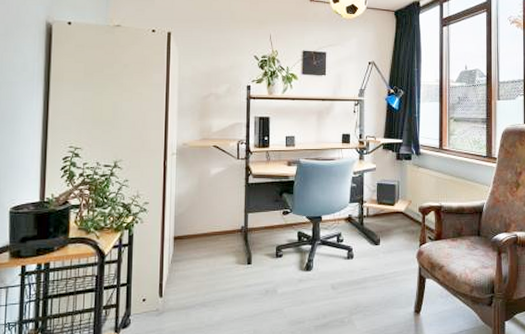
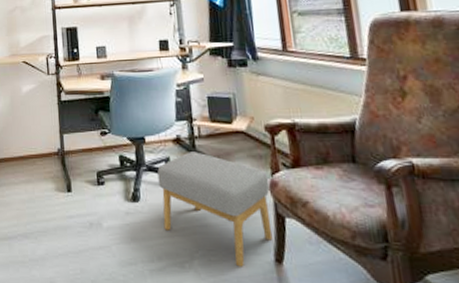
footstool: none [330,228,417,318] -> present [157,152,273,267]

